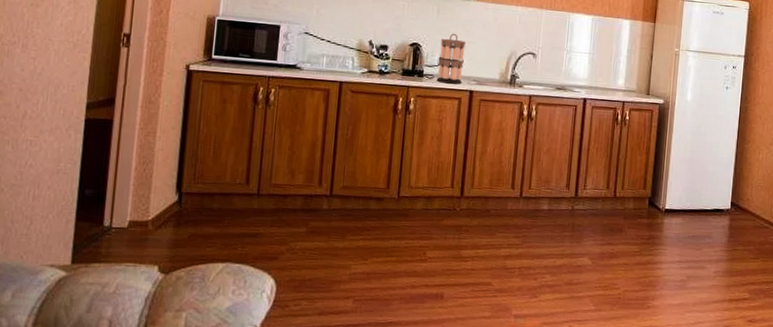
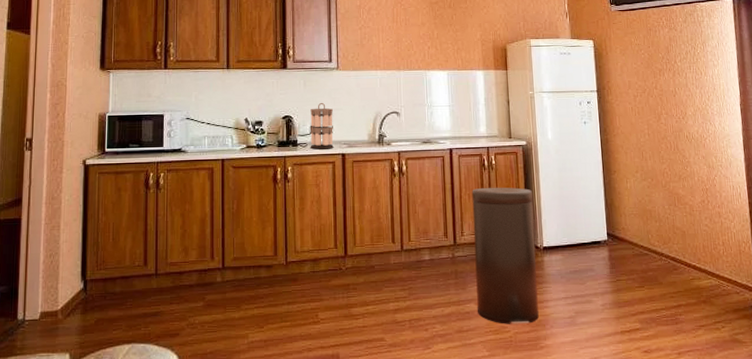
pedal bin: none [589,142,663,284] -> present [472,187,539,325]

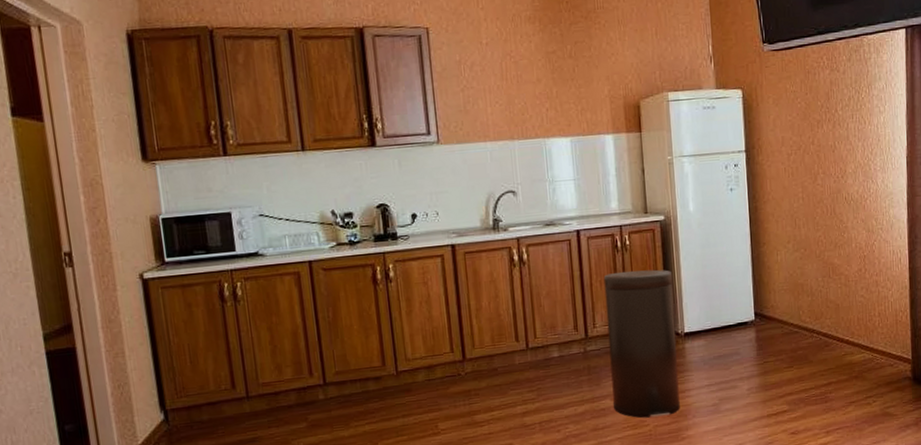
spice rack: present [310,102,334,150] -> none [409,185,441,242]

